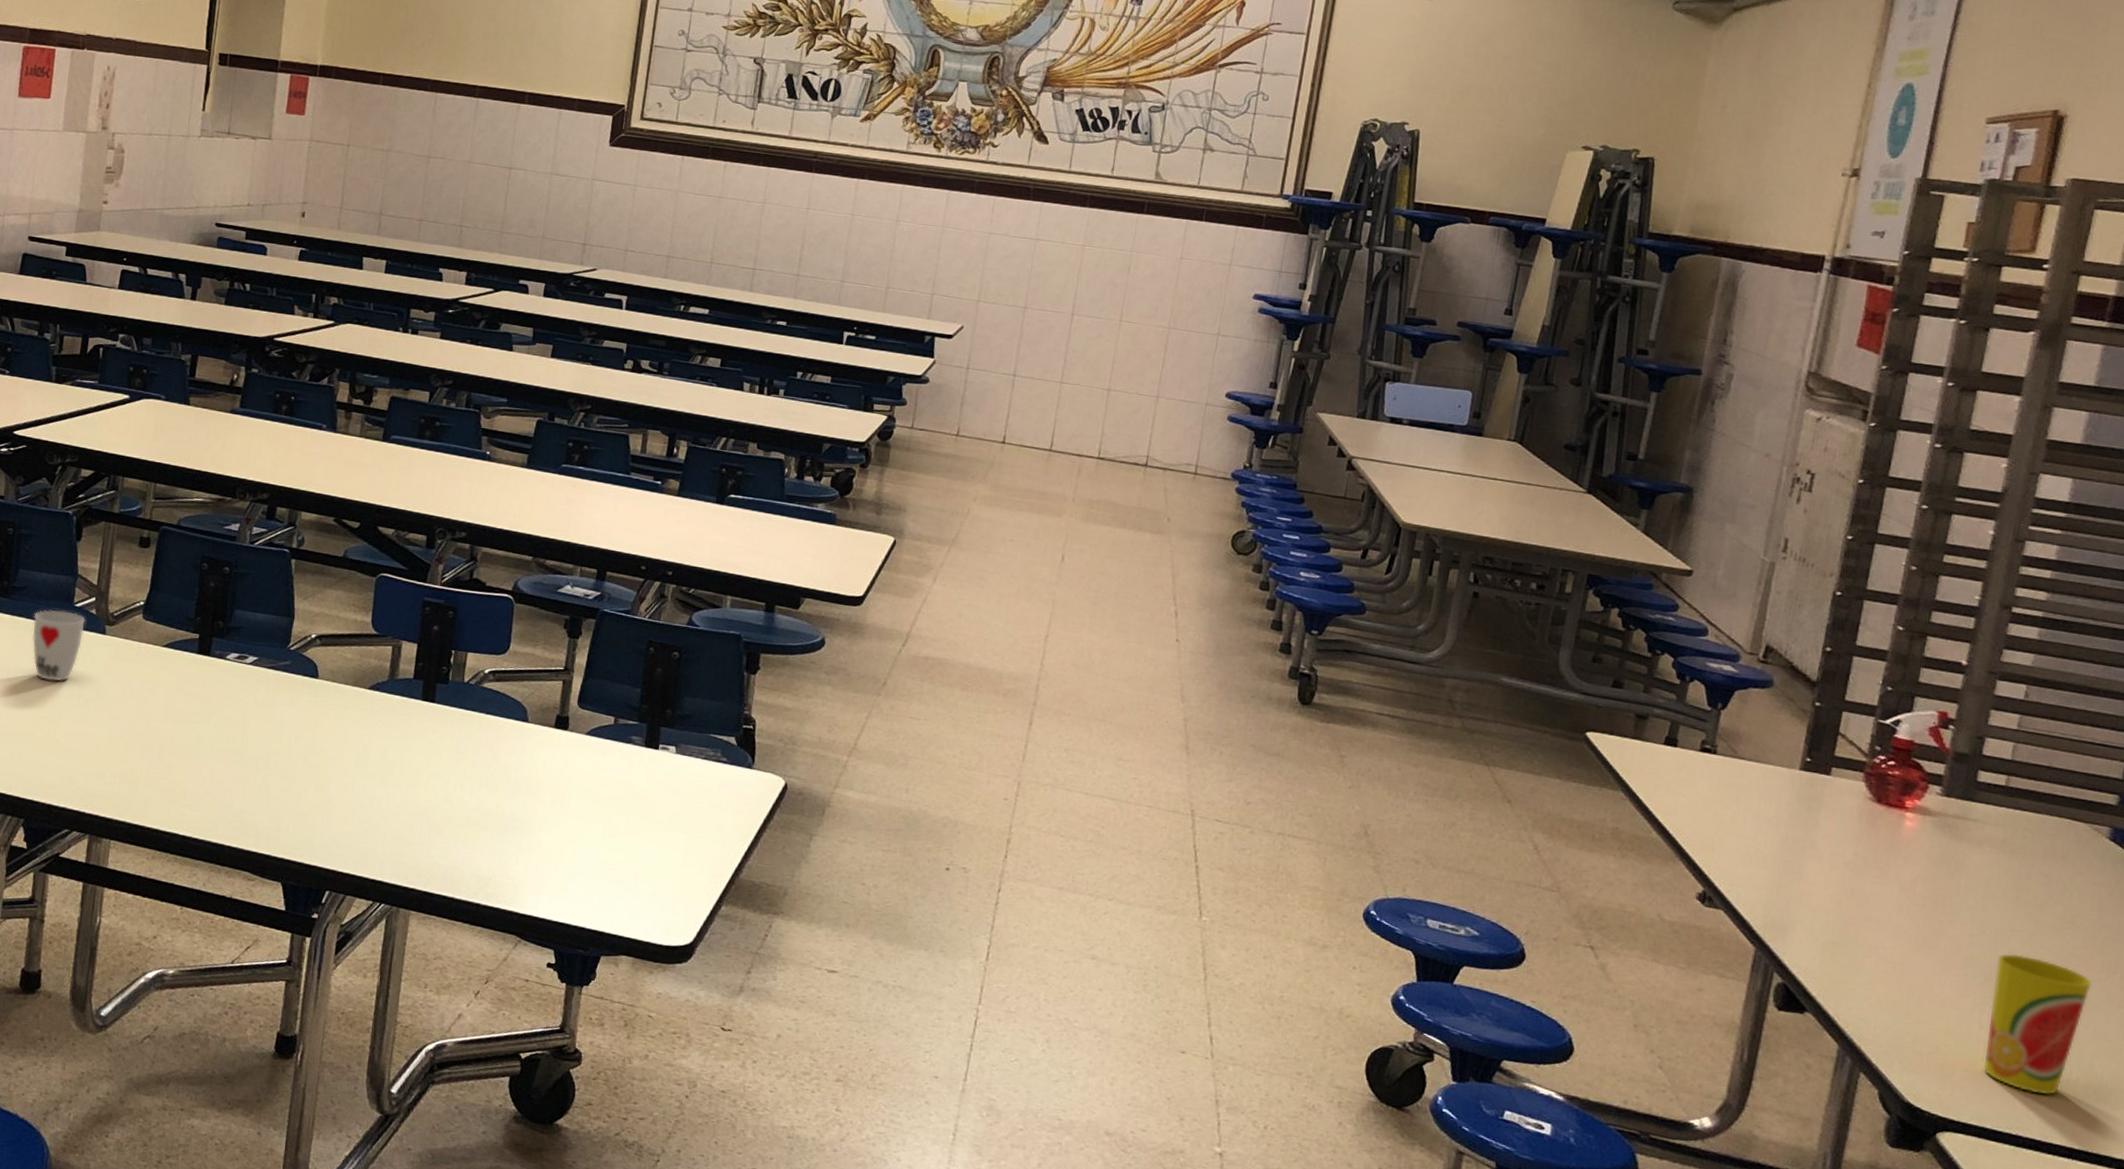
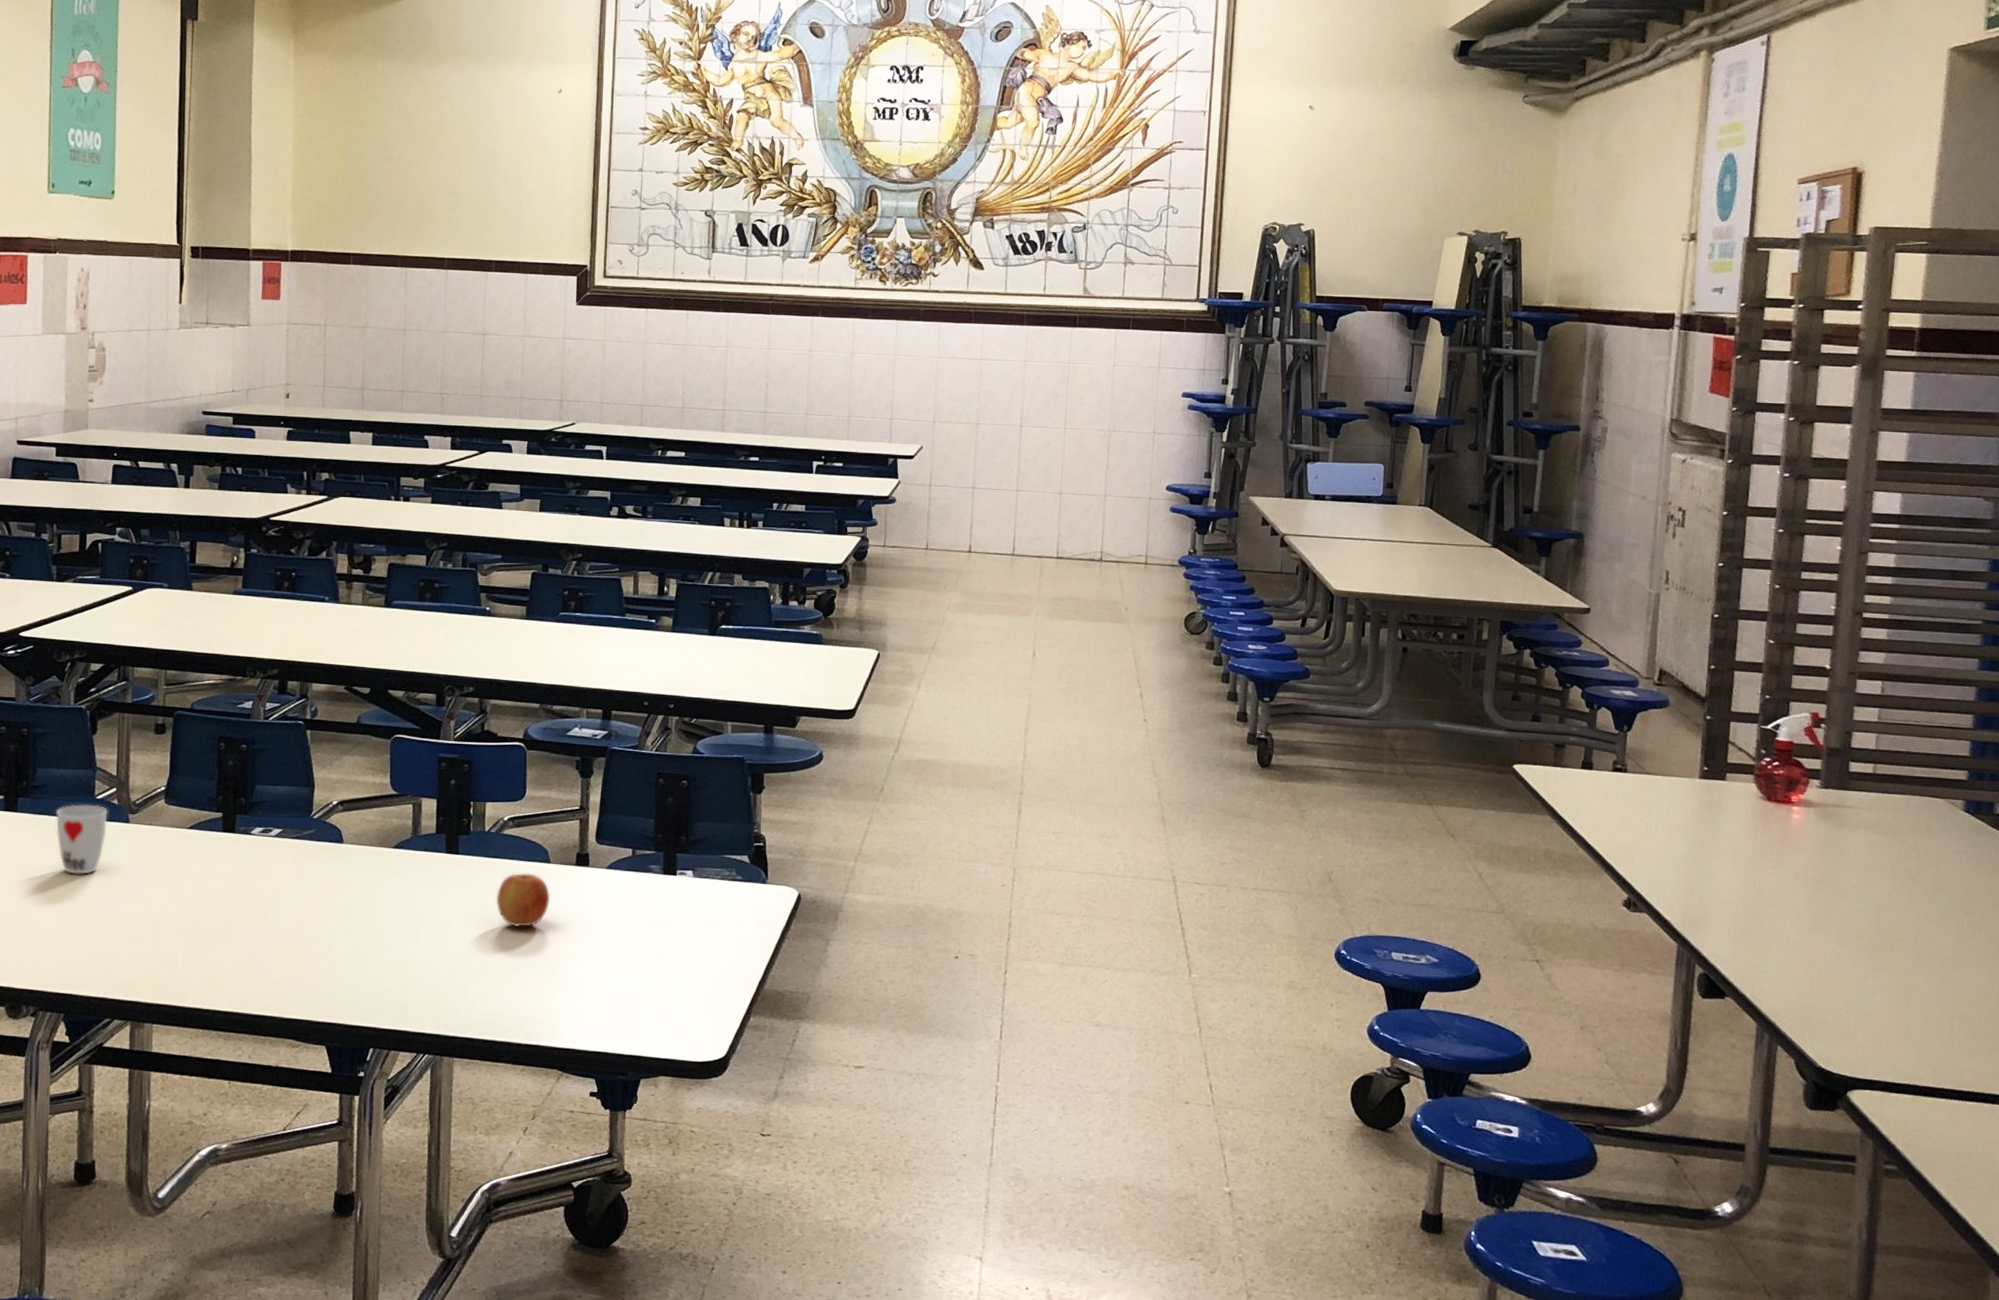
apple: none [468,728,526,786] -> present [496,873,551,927]
cup: present [1983,953,2093,1096] -> none [1880,922,1963,1046]

